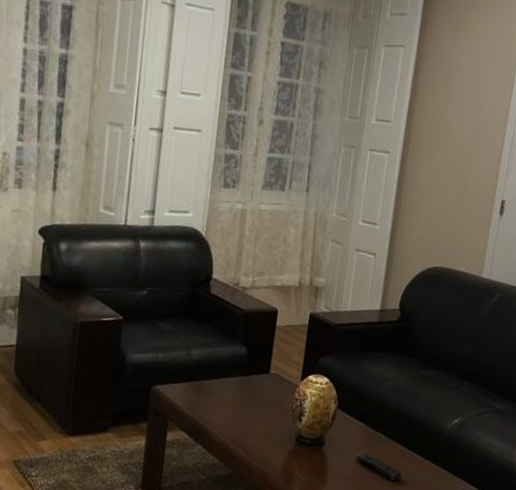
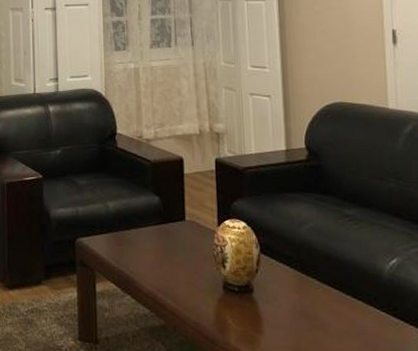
remote control: present [355,452,402,481] -> none [289,299,345,330]

